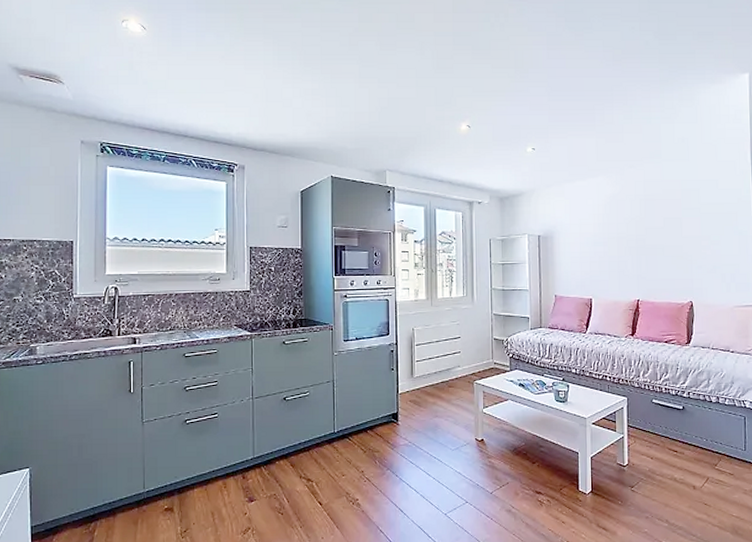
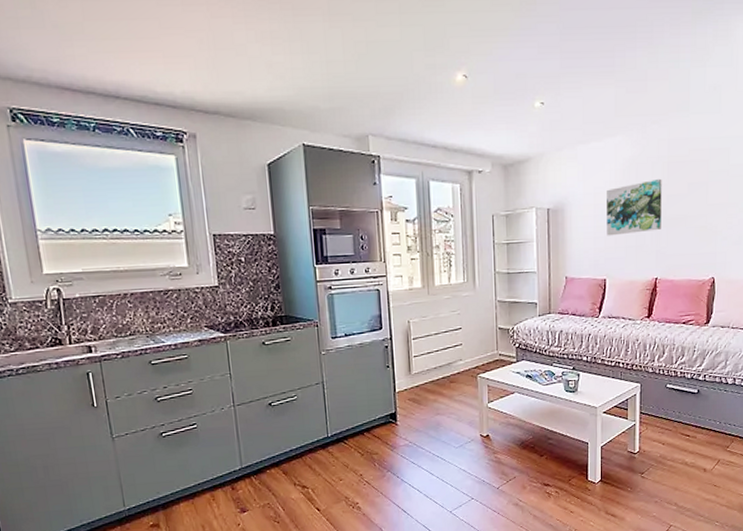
wall art: none [591,213,641,261] -> present [607,178,662,236]

